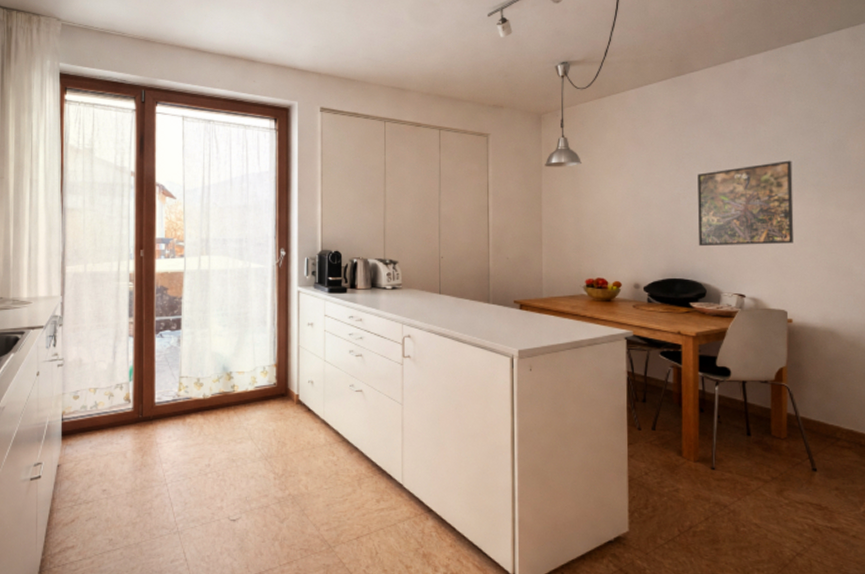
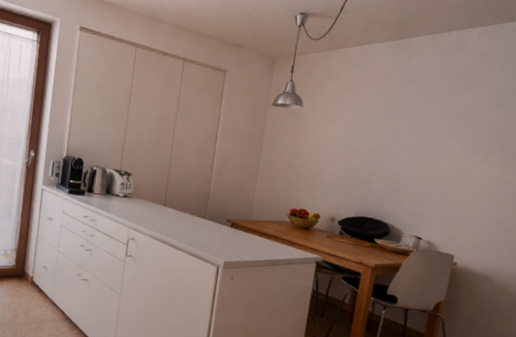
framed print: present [697,160,795,247] -> none [391,127,485,200]

